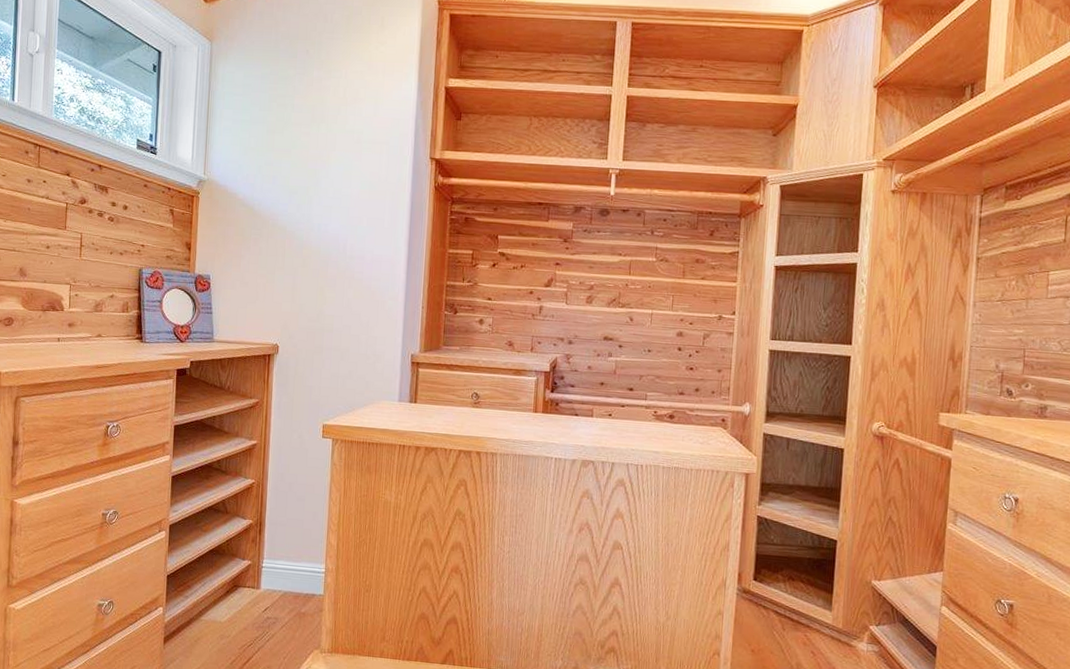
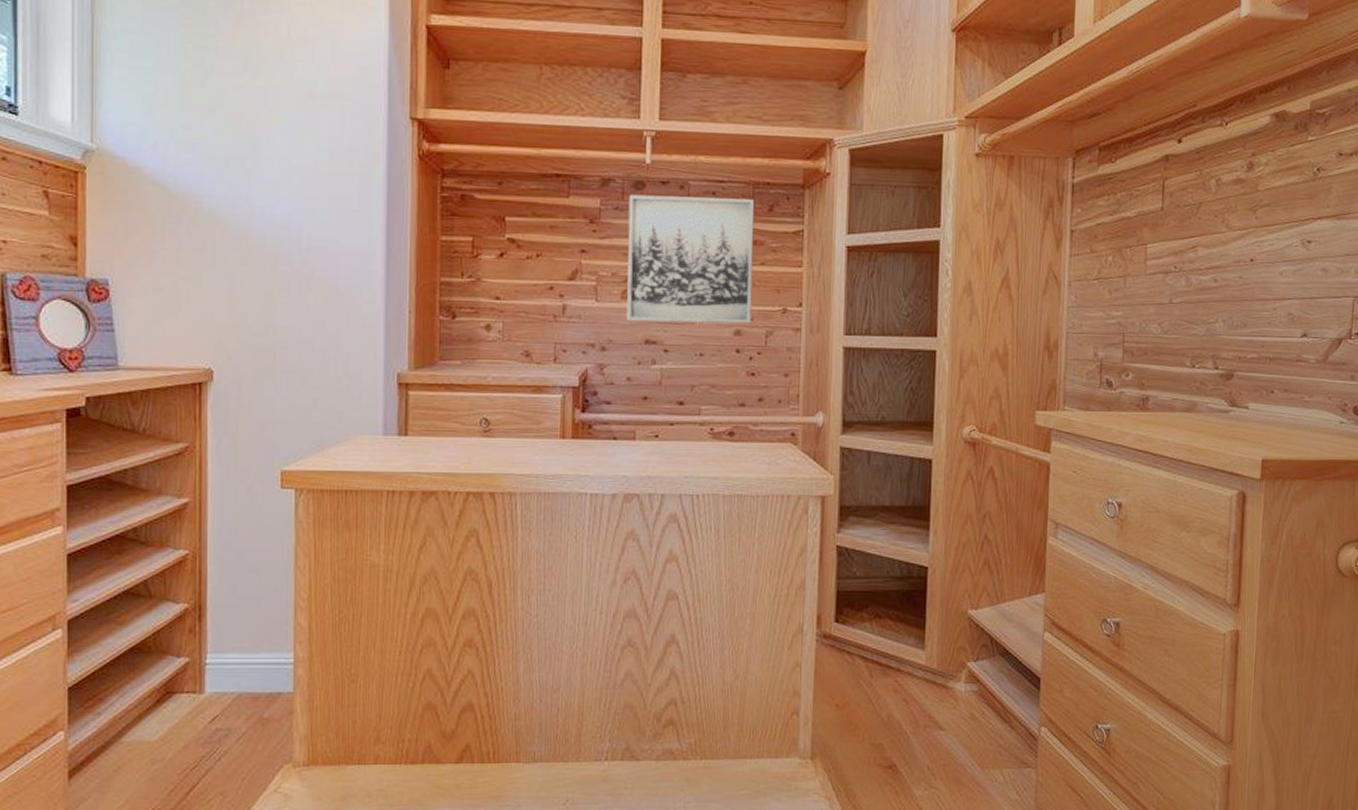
wall art: none [590,220,699,327] -> present [626,194,755,324]

